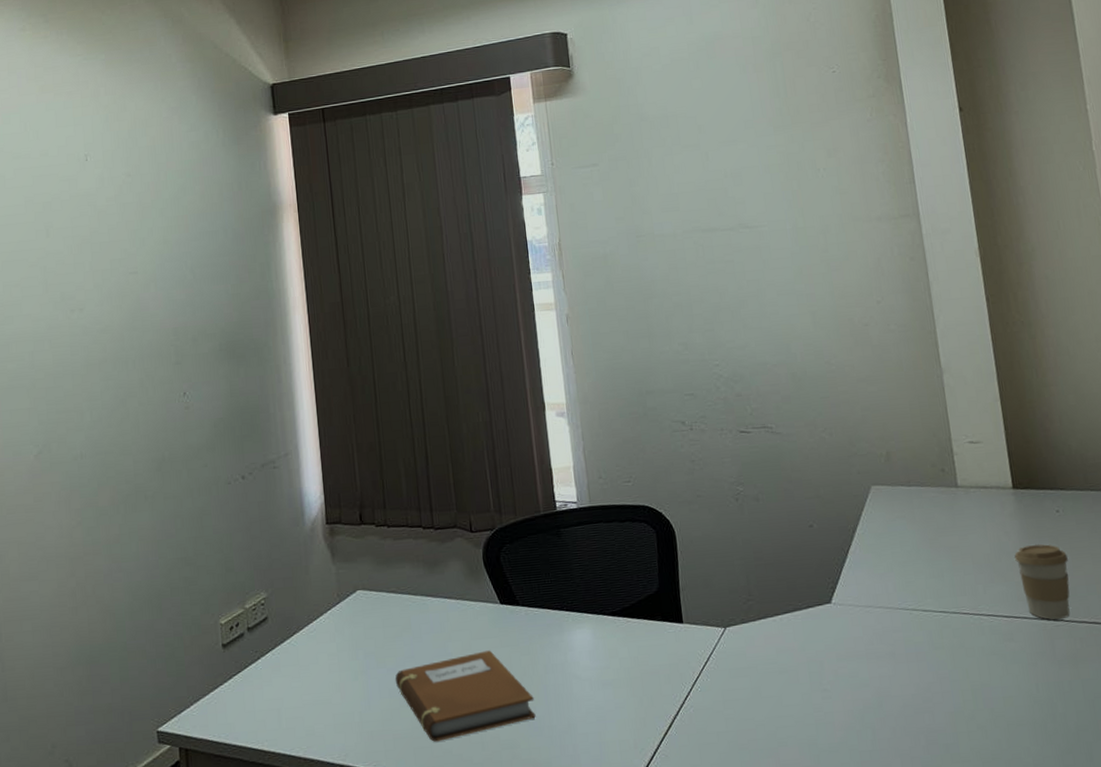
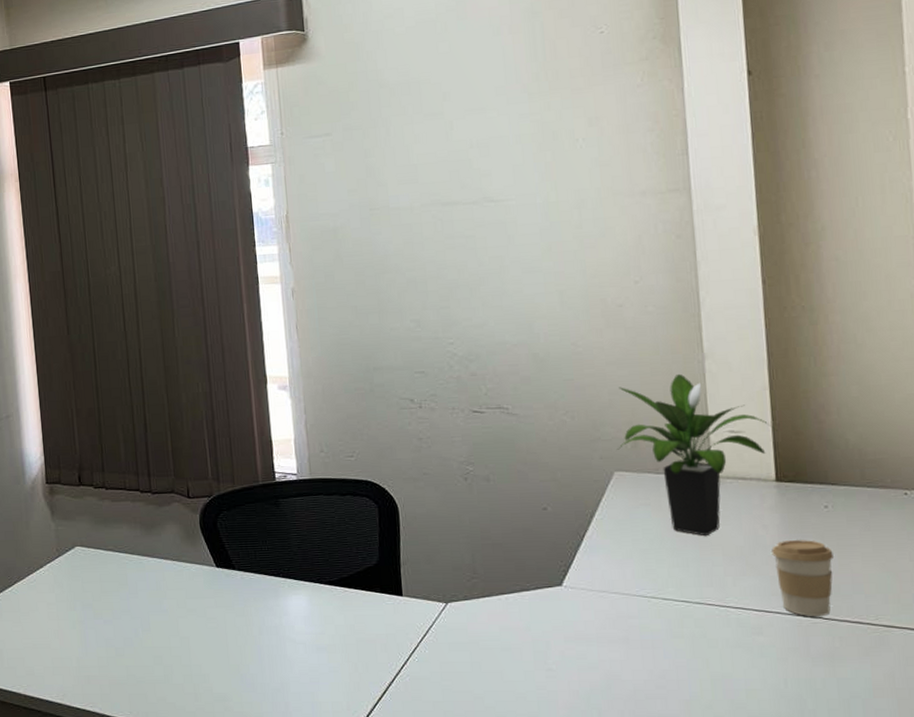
notebook: present [395,650,536,742] -> none [111,609,249,690]
potted plant: none [869,388,1010,546] -> present [617,373,777,537]

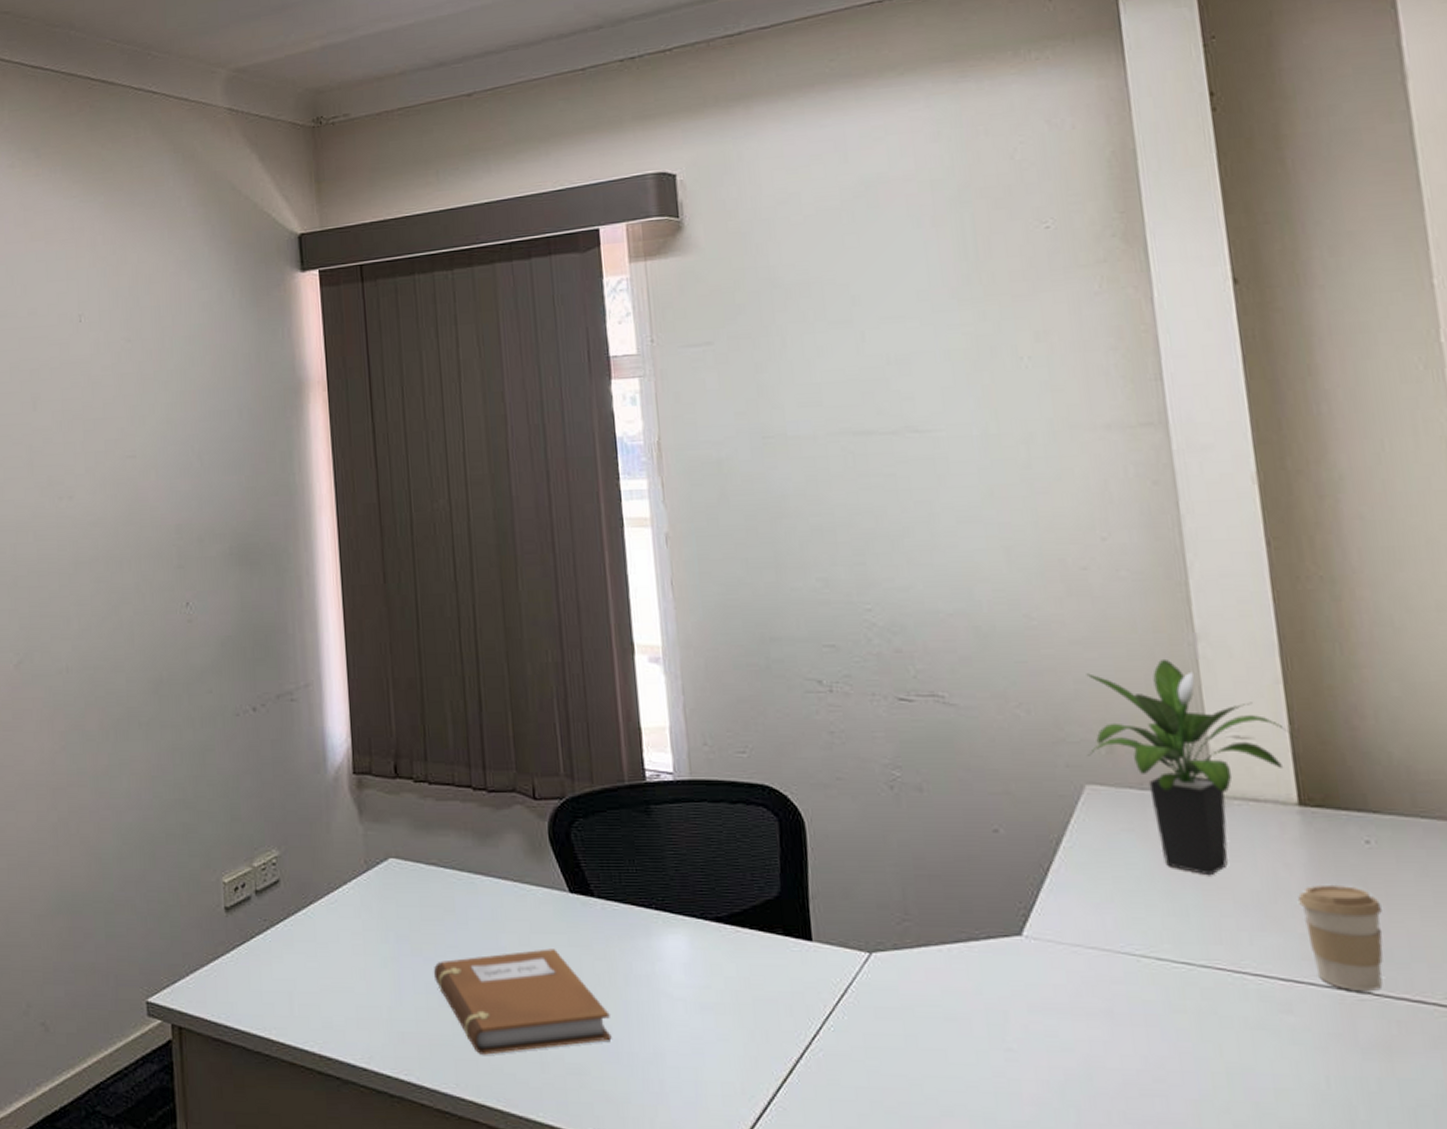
notebook: none [111,609,249,690] -> present [433,949,612,1055]

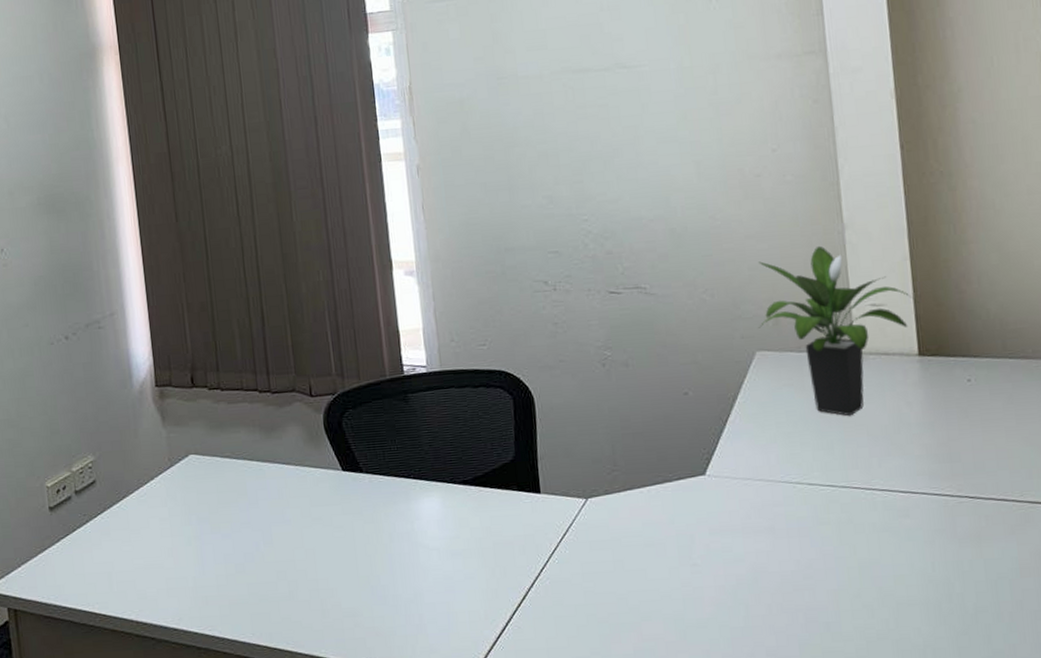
notebook: present [433,949,612,1055] -> none [230,517,380,608]
coffee cup: present [1298,886,1383,991] -> none [916,416,978,496]

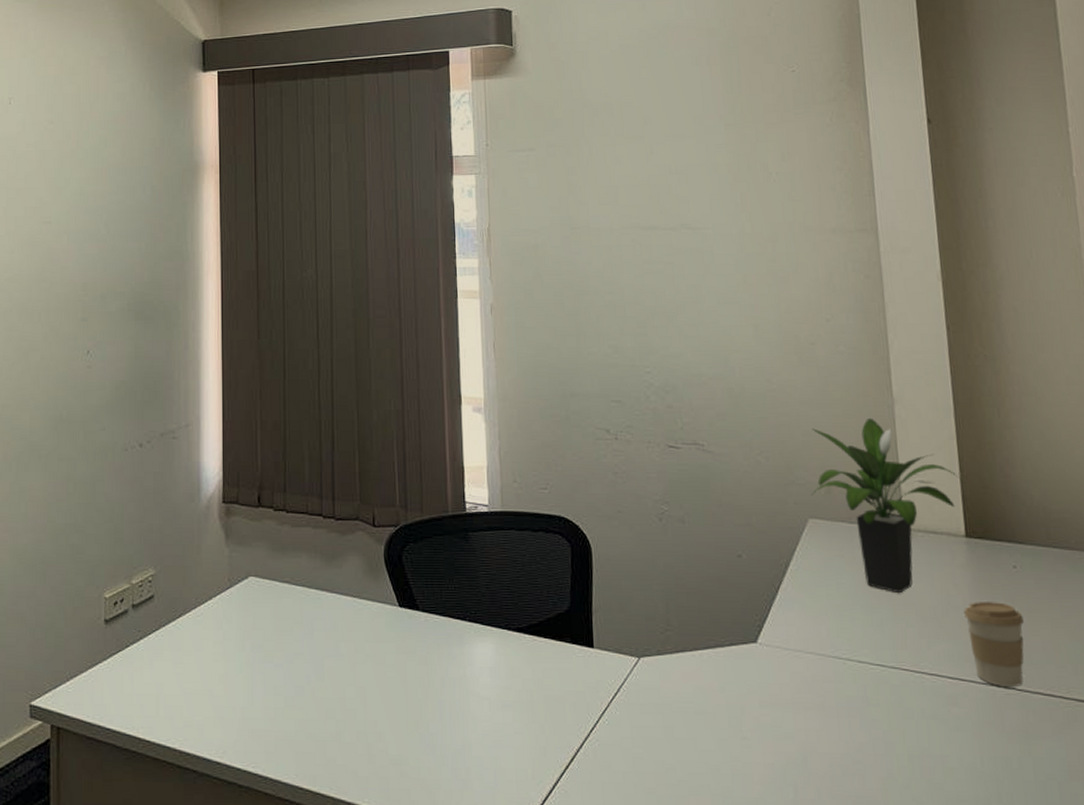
coffee cup: none [916,416,978,496] -> present [964,602,1024,687]

